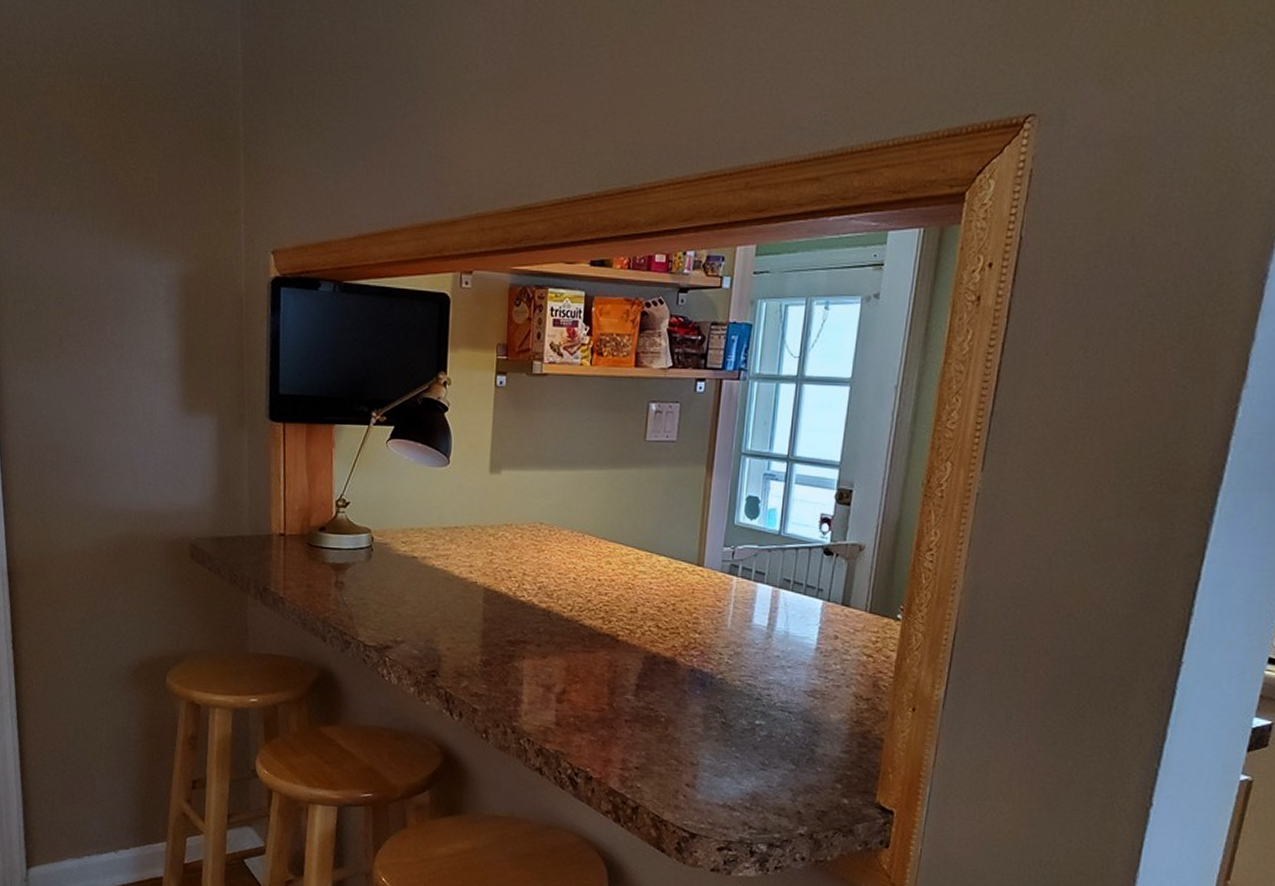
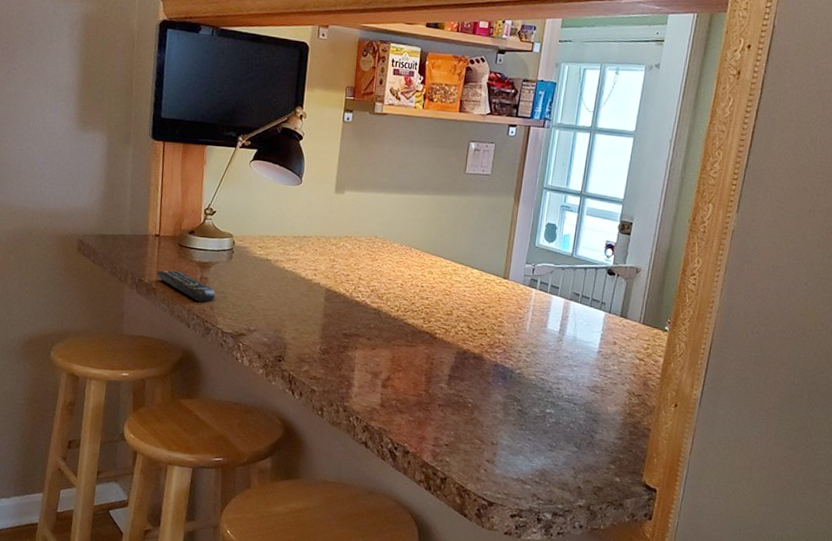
remote control: none [283,574,354,611] -> present [156,270,216,302]

